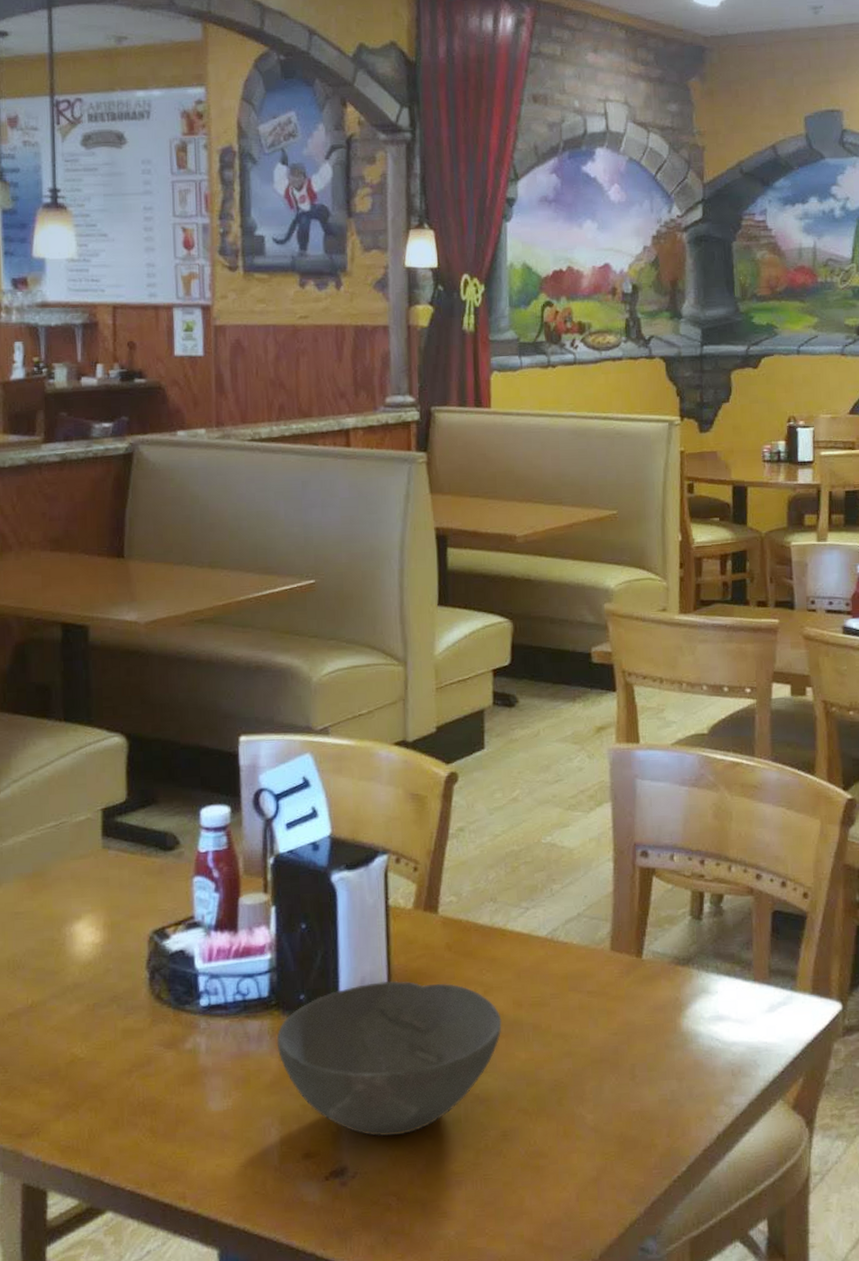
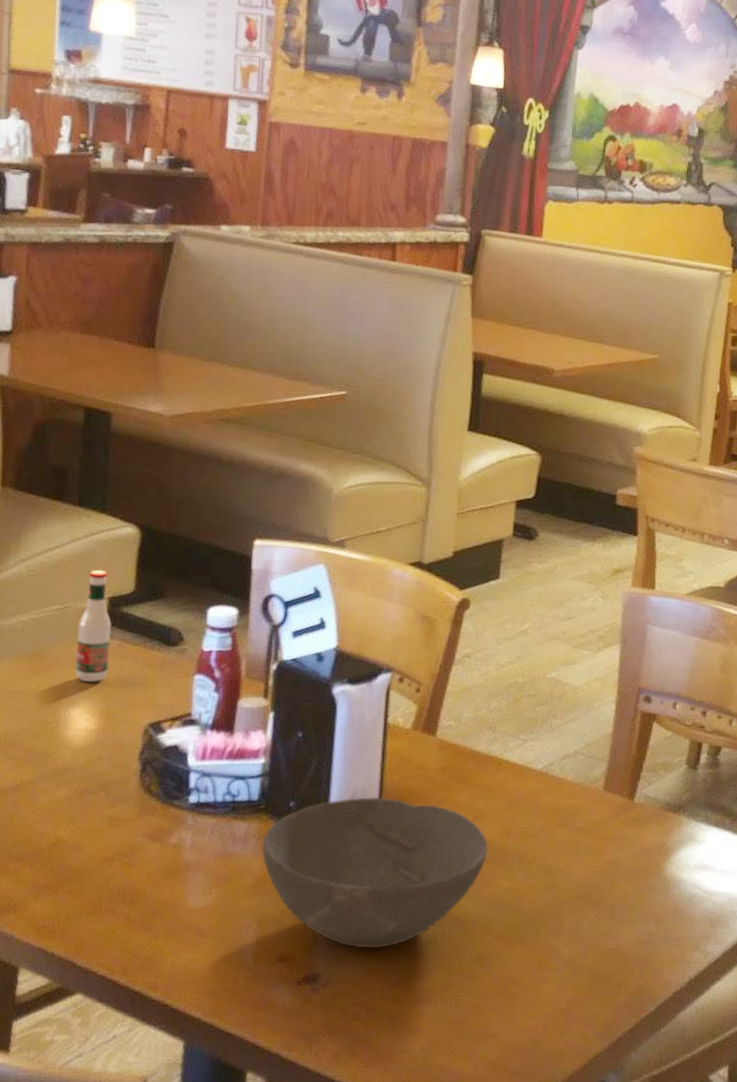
tabasco sauce: none [74,782,109,895] -> present [75,569,112,682]

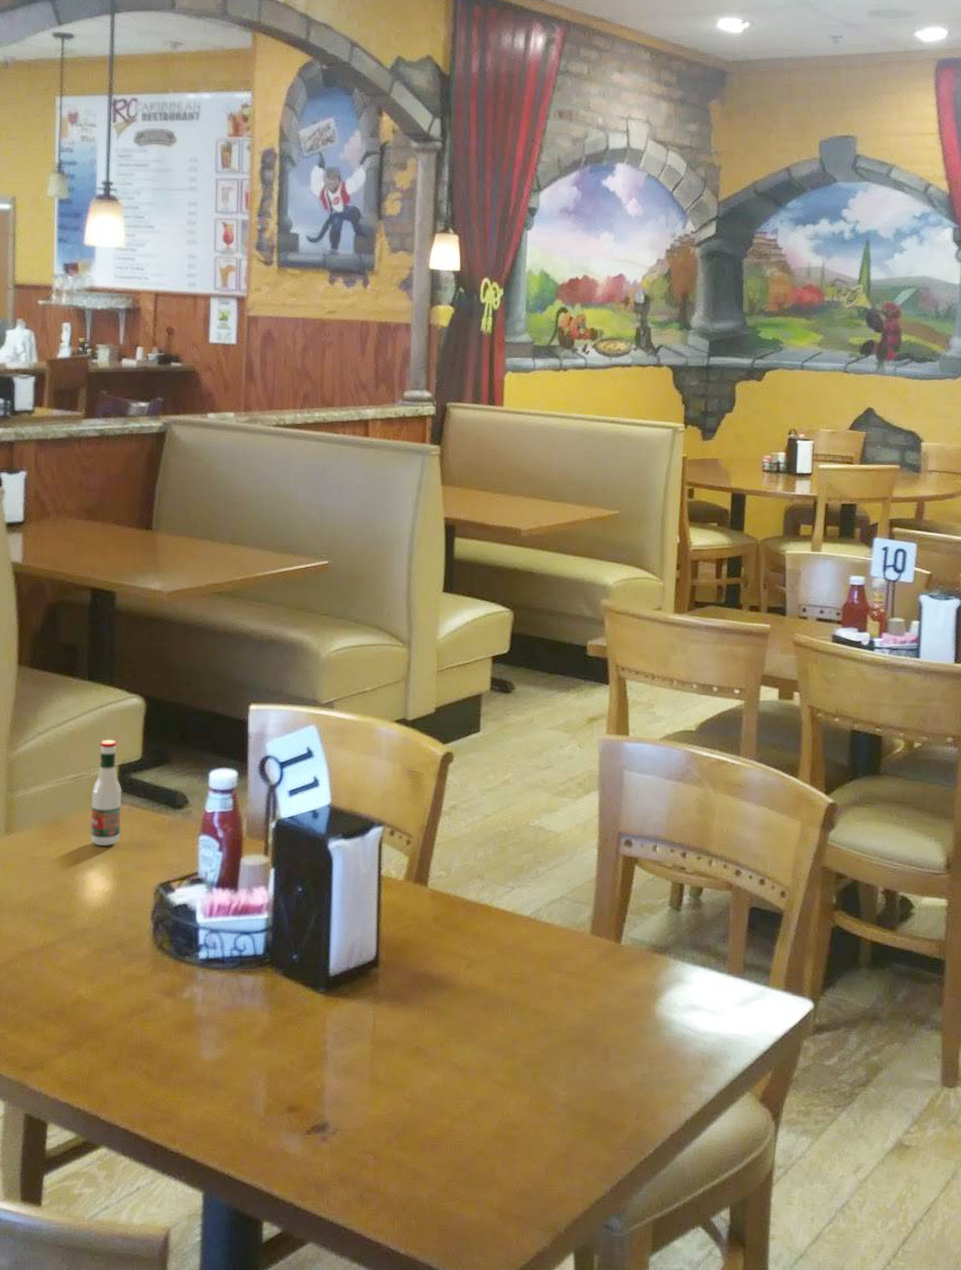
bowl: present [261,796,488,948] -> none [268,947,483,1097]

